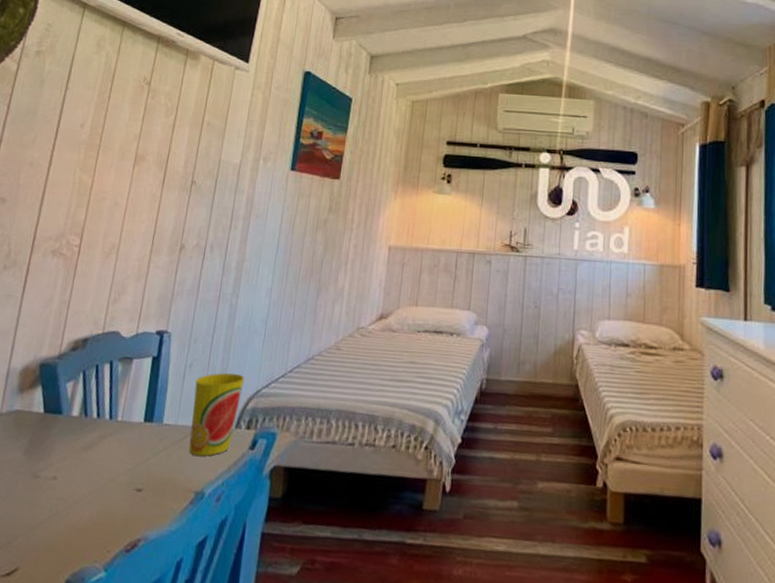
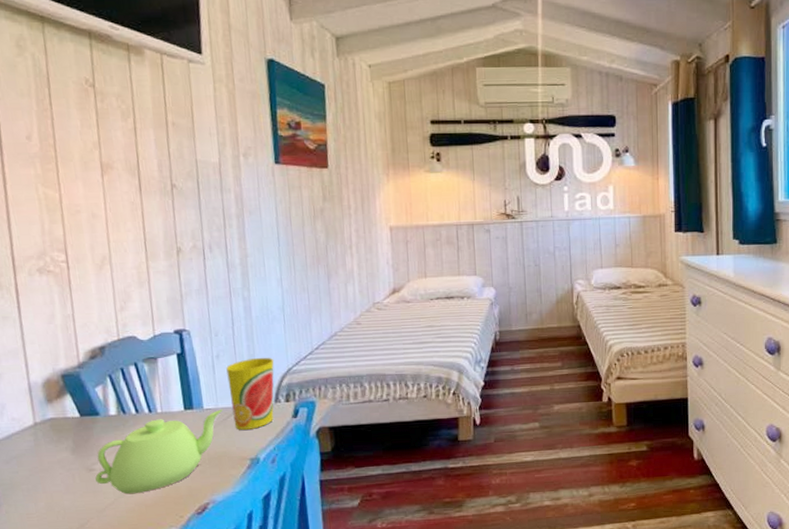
teapot: none [37,426,181,514] -> present [95,409,223,495]

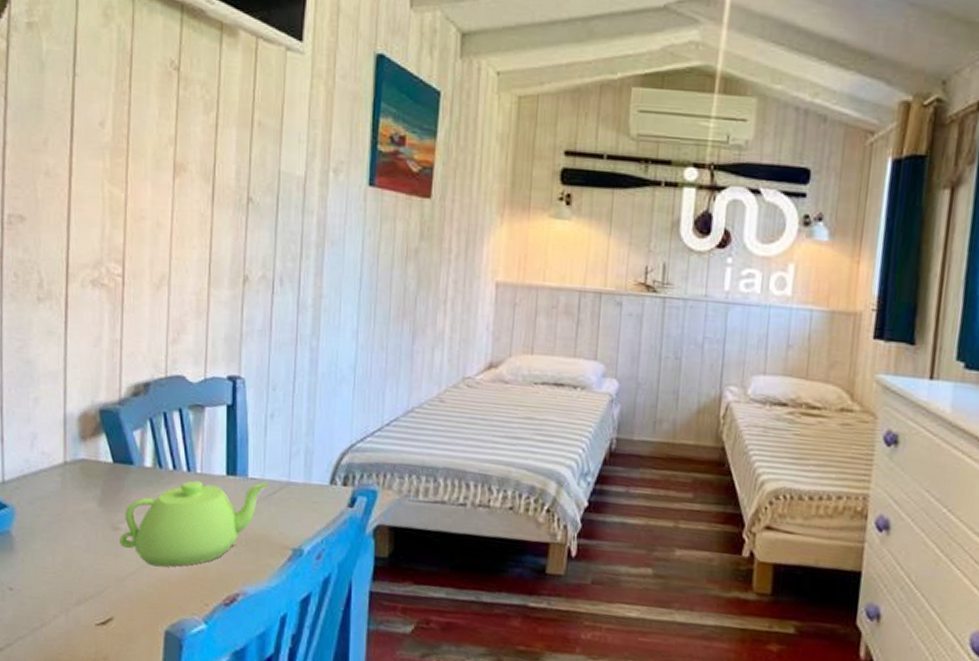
cup: present [226,357,274,430] -> none [279,424,336,513]

